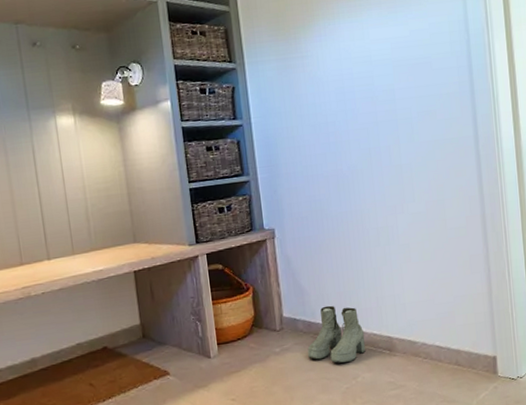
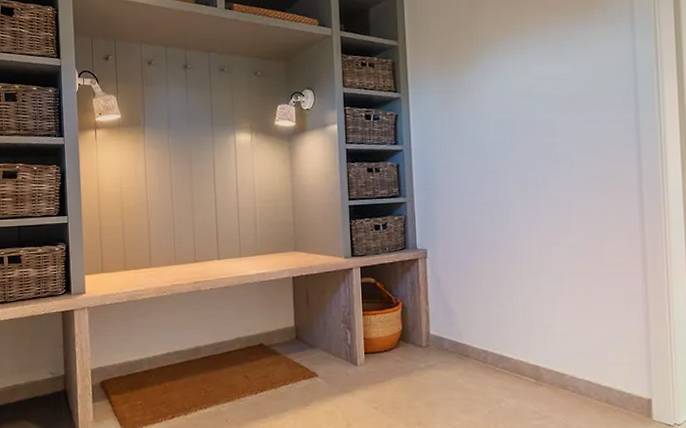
boots: present [307,305,365,364] -> none [452,328,511,387]

